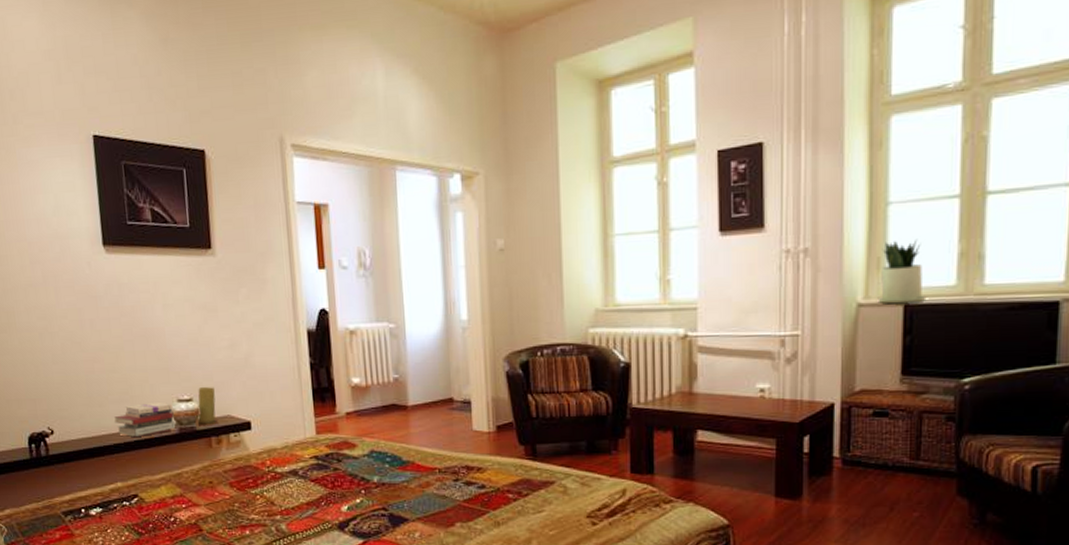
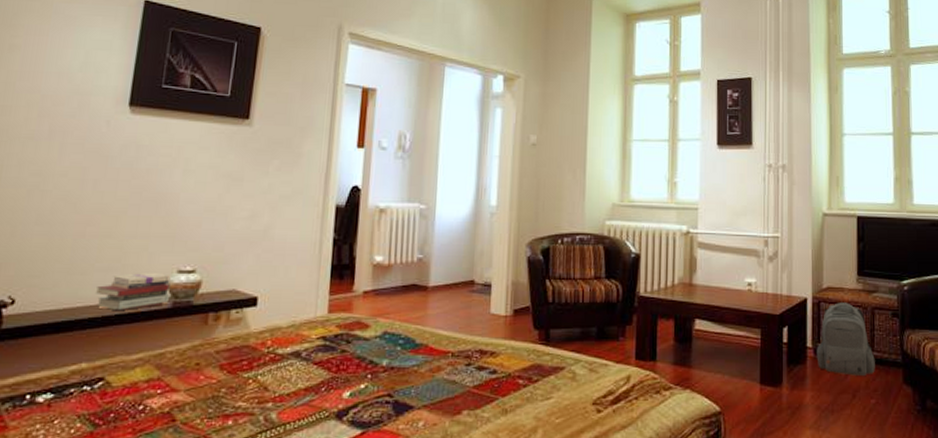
candle: present [196,387,219,425] -> none [194,259,223,299]
backpack: none [845,406,921,487] -> present [816,302,875,376]
planter: present [877,238,927,305] -> none [838,164,873,216]

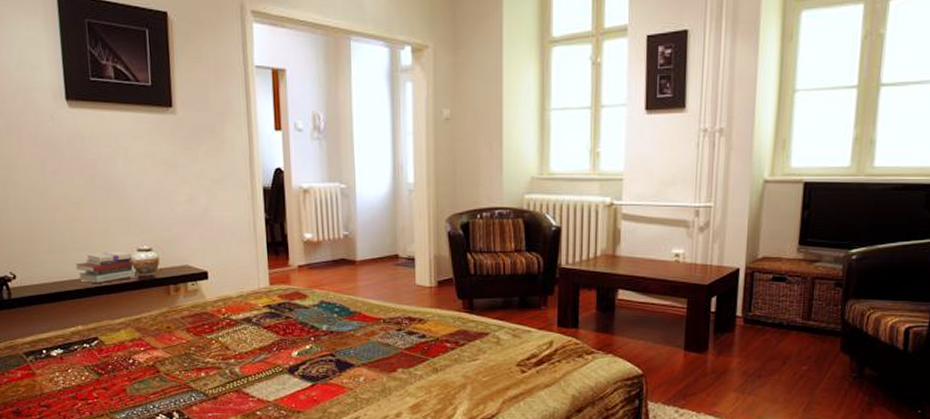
backpack: present [816,302,875,376] -> none [746,272,811,344]

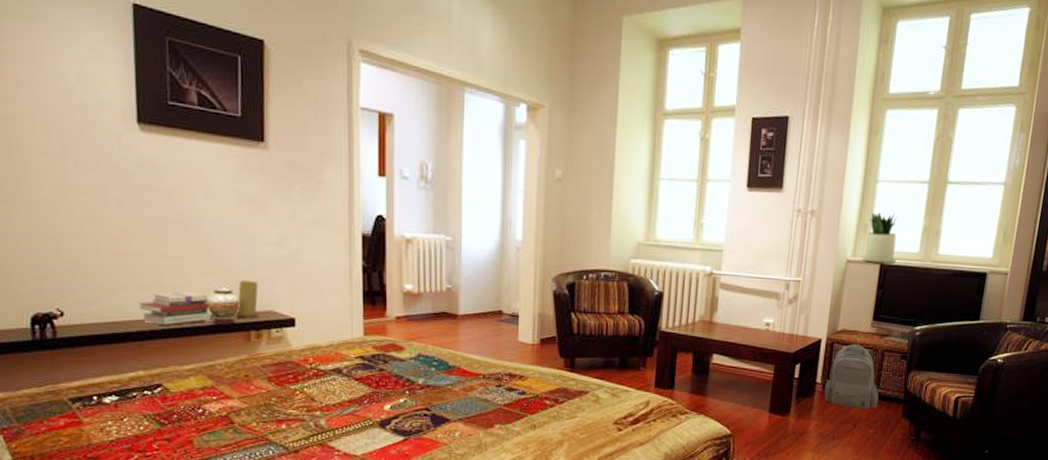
candle: none [155,238,177,274] -> present [234,281,260,319]
backpack: none [746,272,811,344] -> present [824,344,879,409]
planter: none [781,123,824,182] -> present [862,212,898,264]

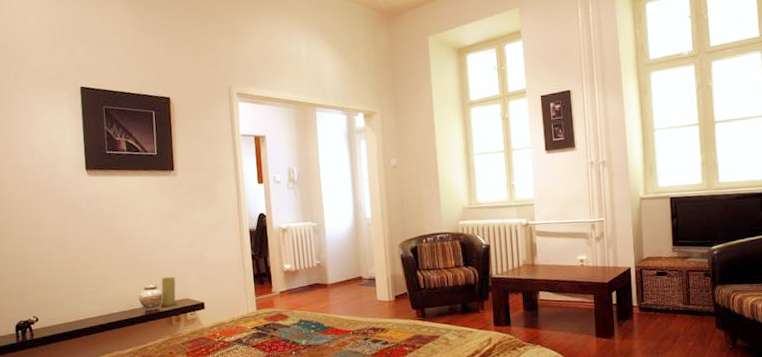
books: present [139,291,211,326] -> none [91,290,143,321]
backpack: present [824,344,879,409] -> none [641,268,692,325]
planter: present [862,212,898,264] -> none [653,153,684,198]

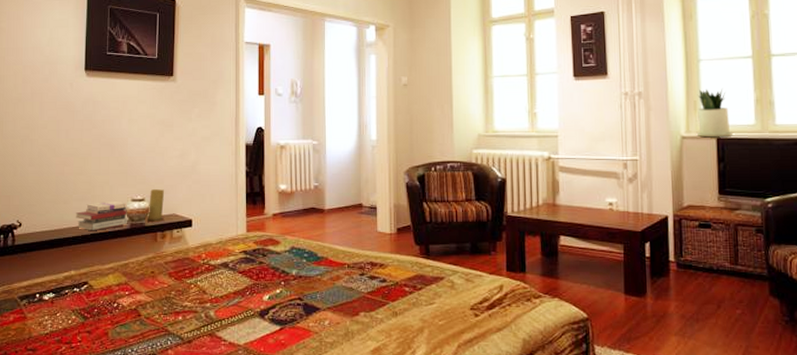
books: none [91,290,143,321] -> present [76,200,128,231]
planter: none [653,153,684,198] -> present [696,88,734,138]

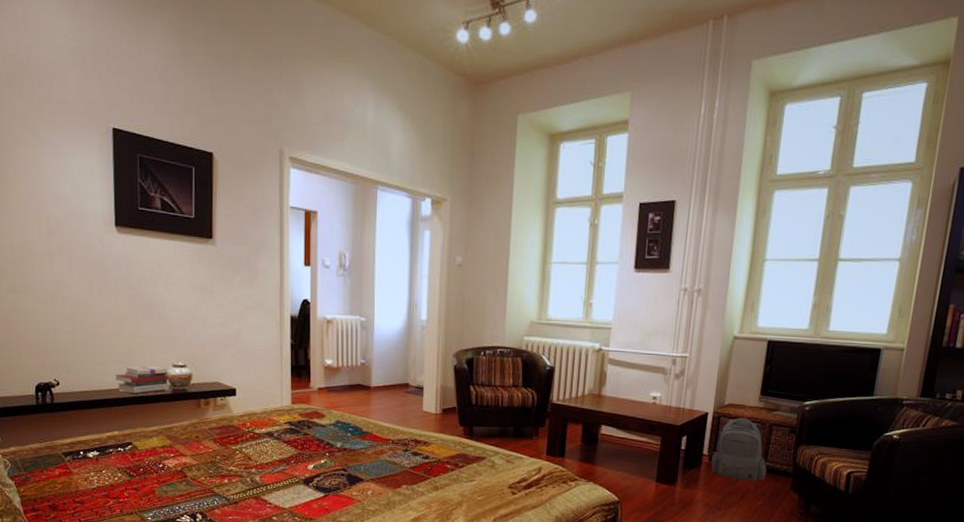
candle: present [145,189,165,222] -> none [188,356,208,389]
backpack: none [679,220,740,288] -> present [711,418,767,481]
planter: present [696,88,734,138] -> none [749,290,786,340]

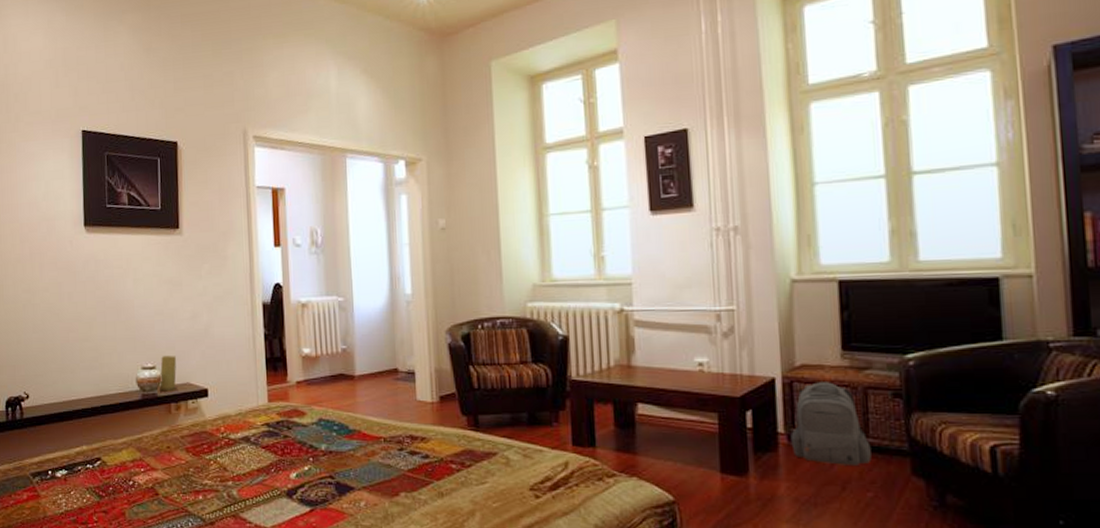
books: present [115,365,170,394] -> none [84,369,139,403]
candle: none [188,356,208,389] -> present [157,356,178,392]

